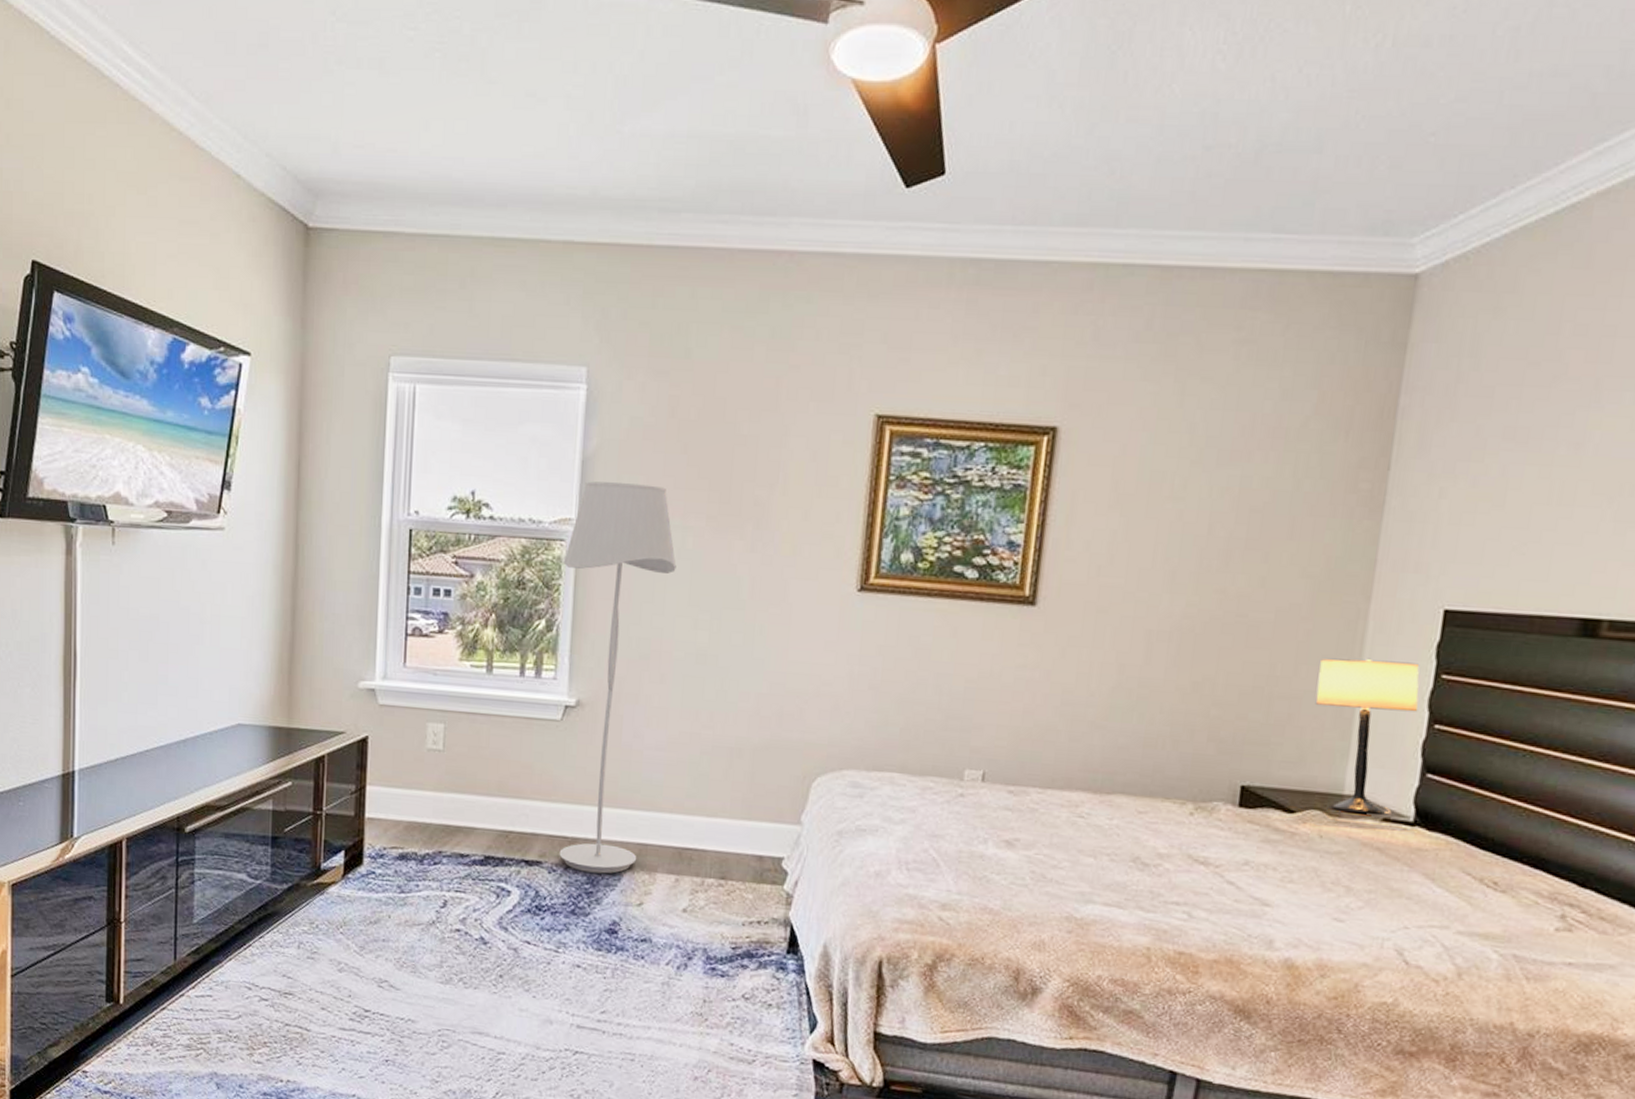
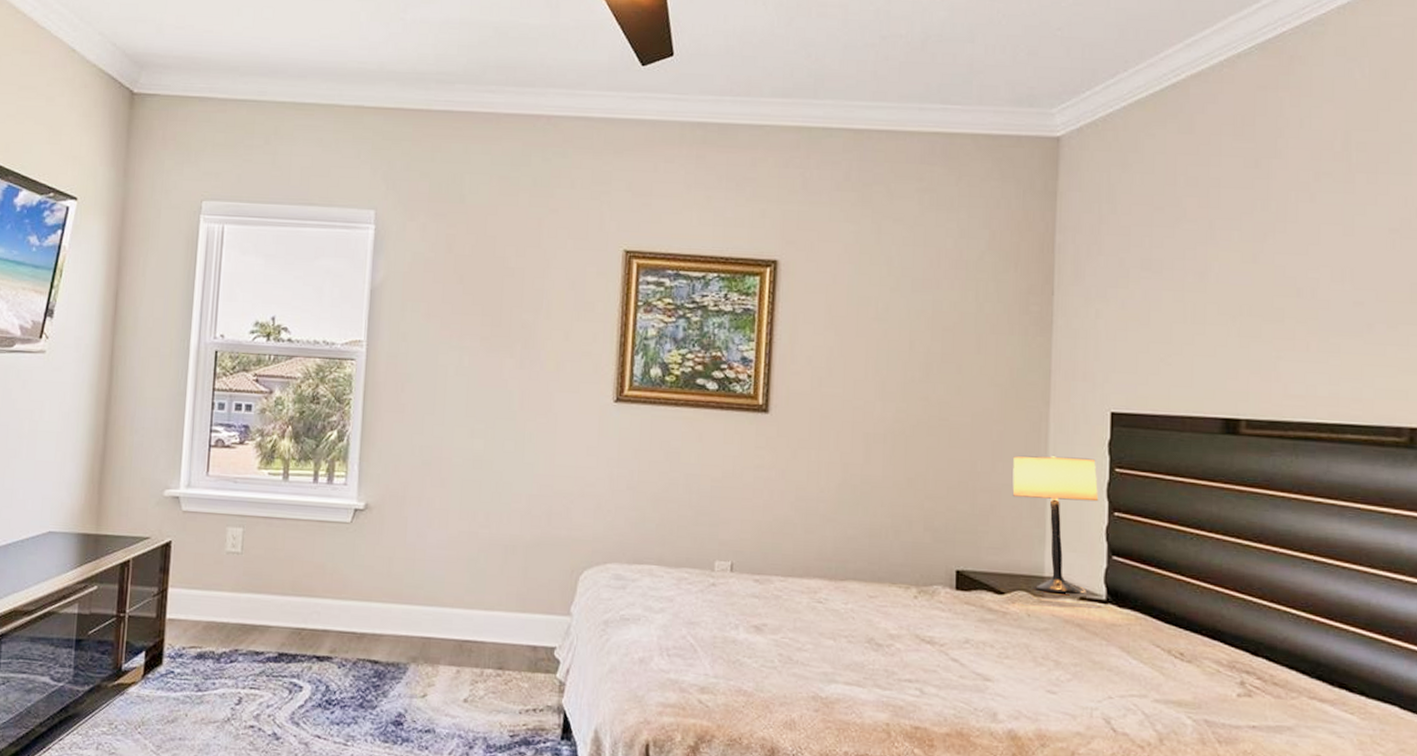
floor lamp: present [559,481,677,874] -> none [348,308,455,667]

